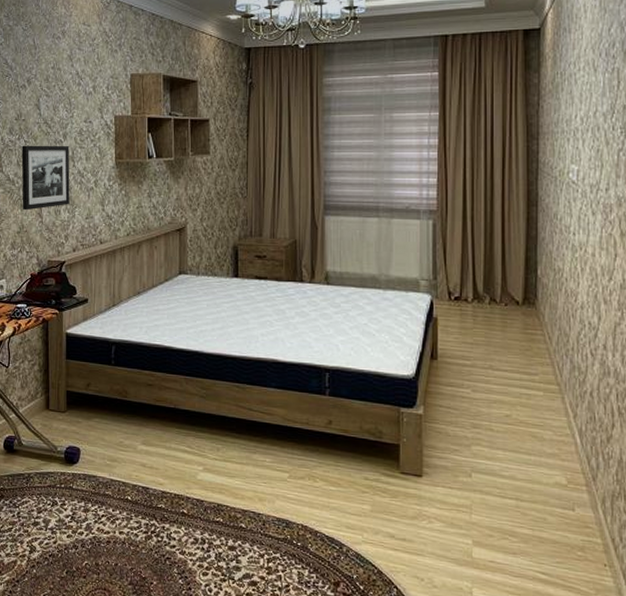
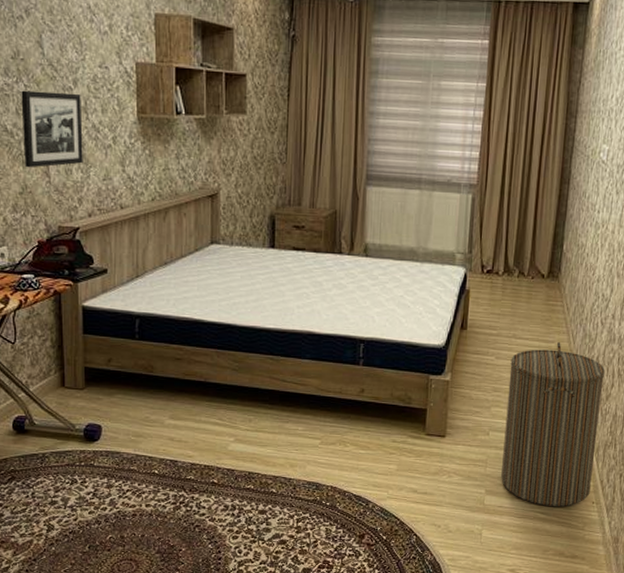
laundry hamper: none [489,374,602,568] -> present [501,341,605,506]

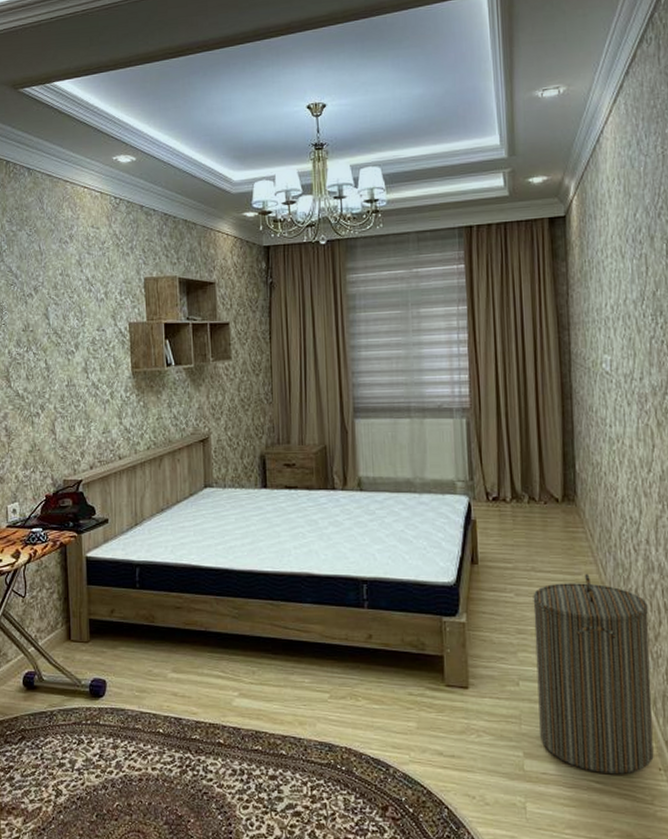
picture frame: present [21,90,83,168] -> none [30,356,85,428]

